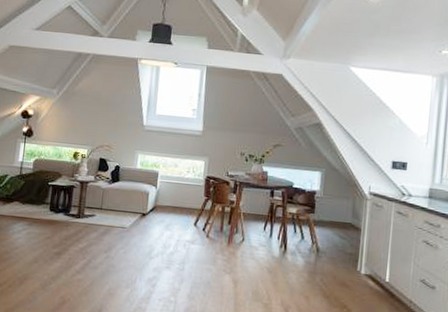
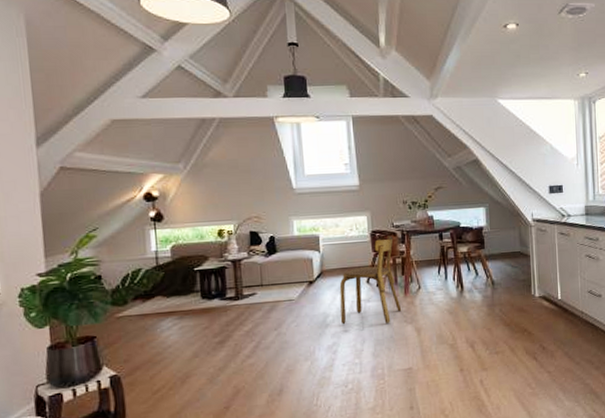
chair: none [164,183,226,270] -> present [339,235,402,325]

